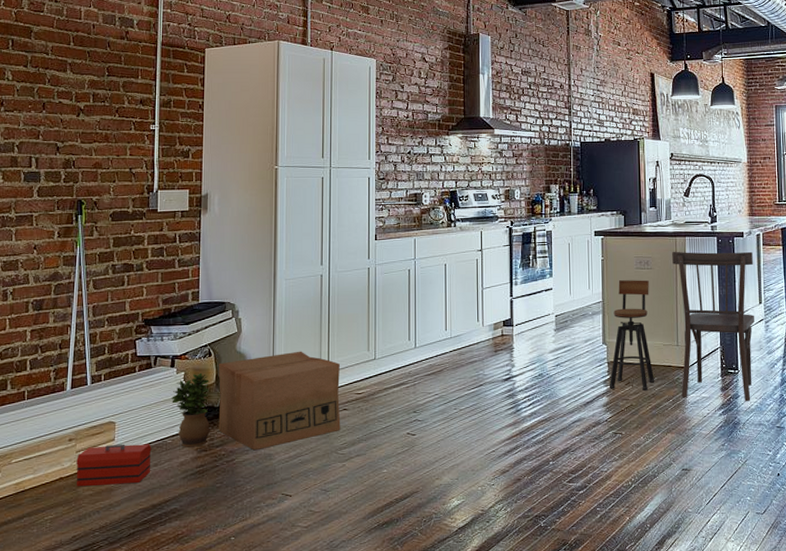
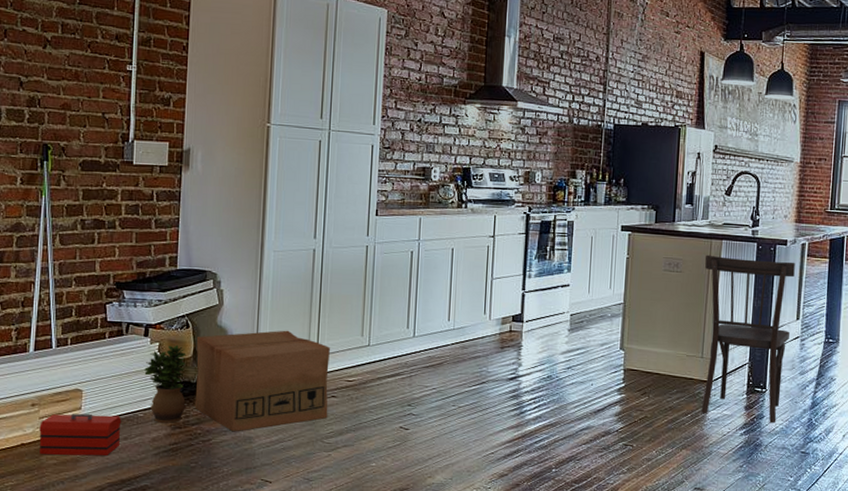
bar stool: present [609,280,655,391] -> none [623,282,677,403]

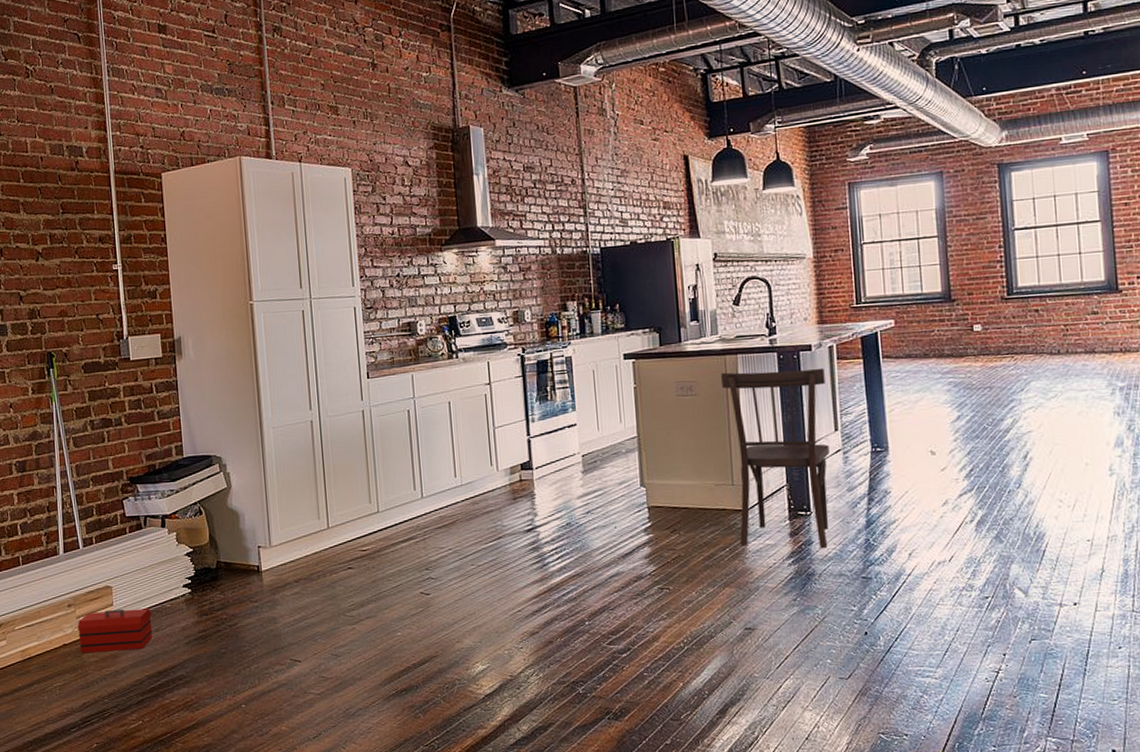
potted plant: present [144,345,187,423] -> none [166,532,210,612]
cardboard box: present [194,330,330,432] -> none [210,505,347,614]

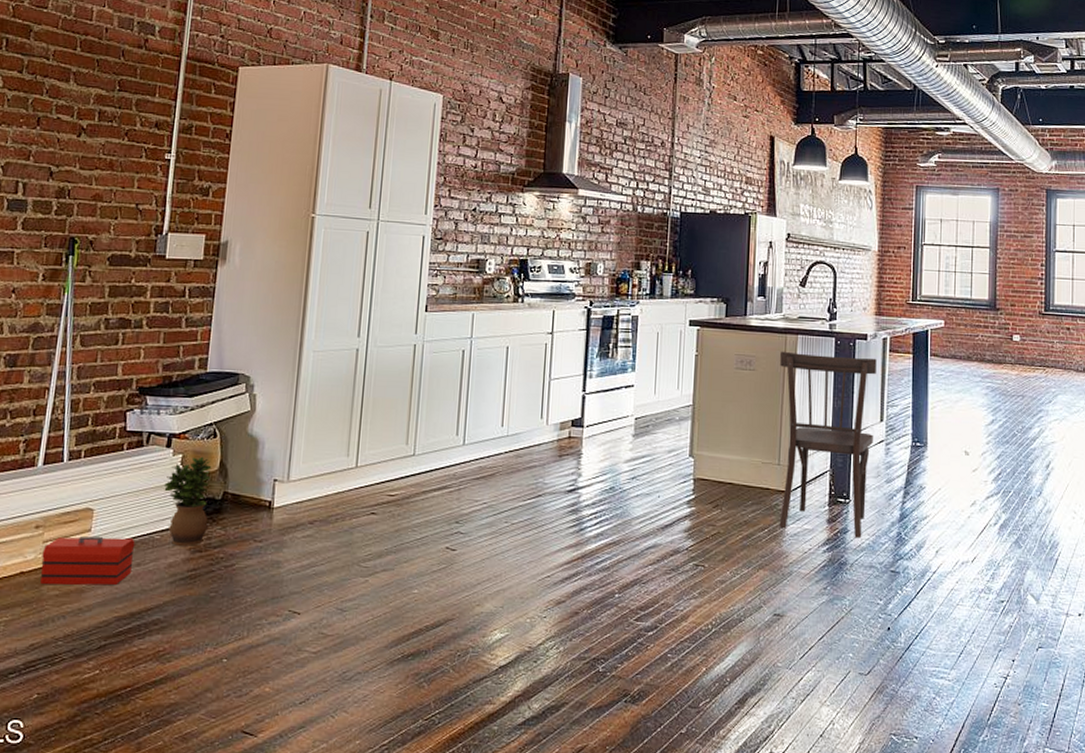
potted plant: none [166,532,210,612] -> present [164,456,212,546]

